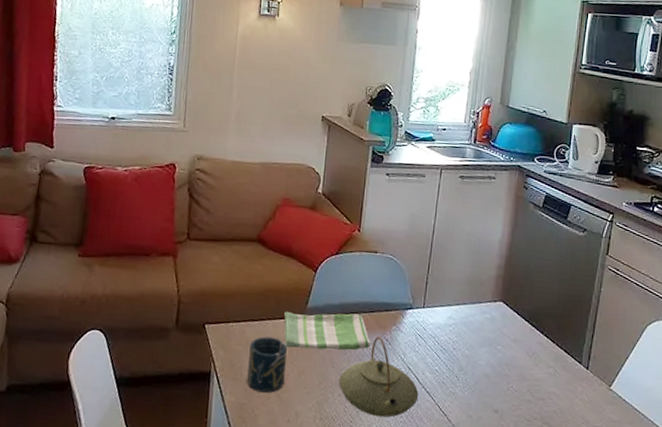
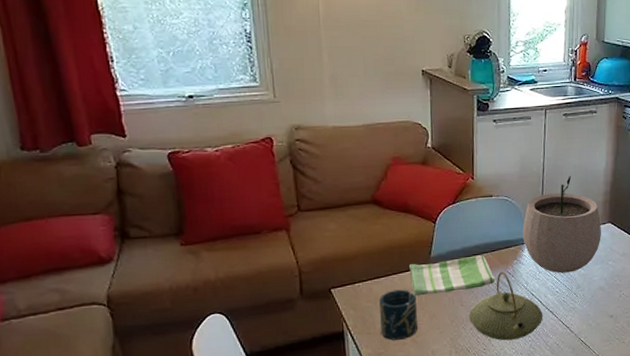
plant pot: none [404,242,492,351] -> present [522,176,601,274]

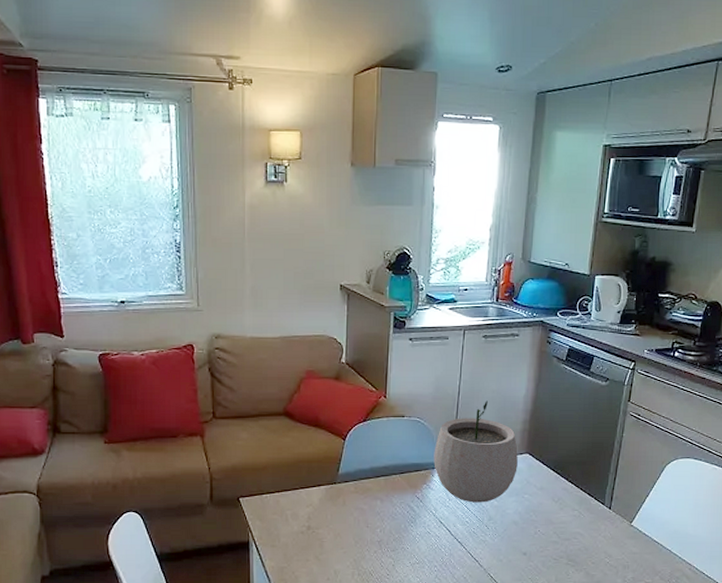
cup: present [379,289,418,341] -> none [285,504,322,556]
dish towel: present [409,255,496,296] -> none [317,476,403,513]
teapot: present [468,272,543,341] -> none [373,496,451,568]

